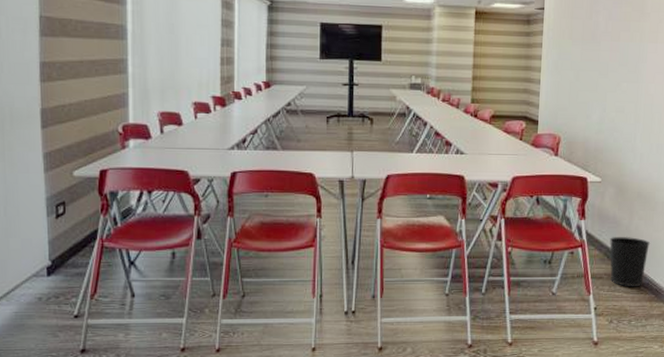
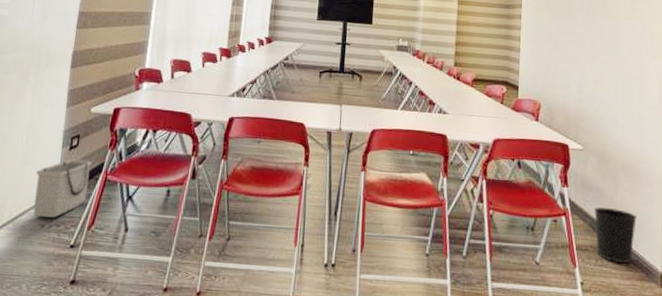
storage bin: none [22,228,85,290] -> present [33,159,93,218]

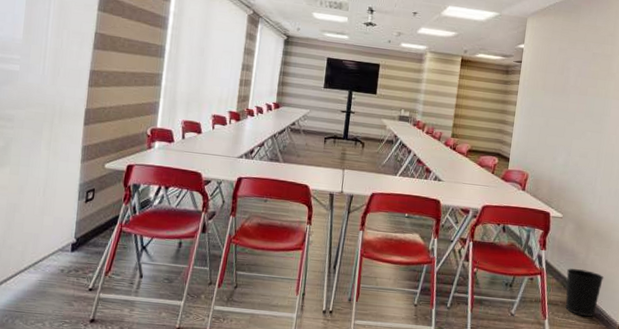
storage bin: present [33,159,93,218] -> none [53,211,108,264]

